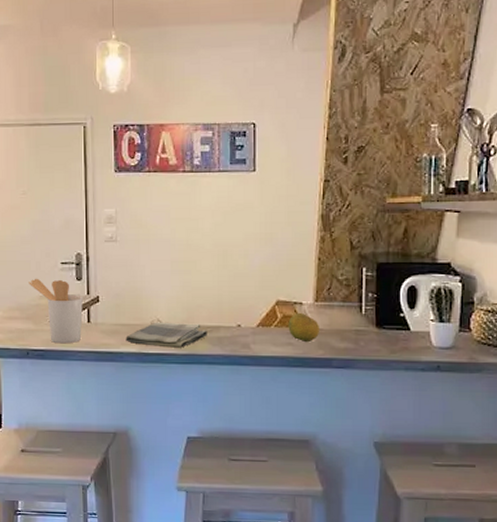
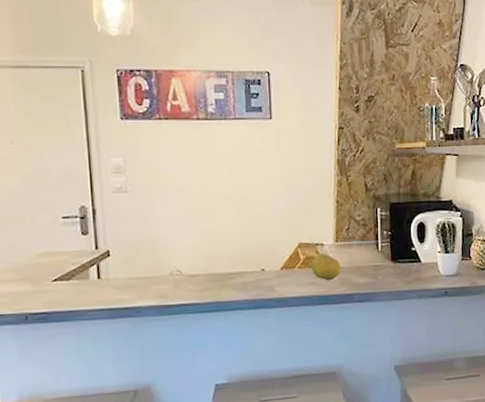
utensil holder: present [29,278,83,344] -> none [23,235,92,304]
dish towel: present [126,322,207,348] -> none [142,271,231,298]

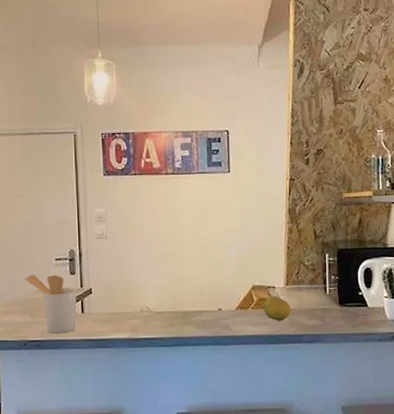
utensil holder: none [23,235,92,304] -> present [25,274,77,334]

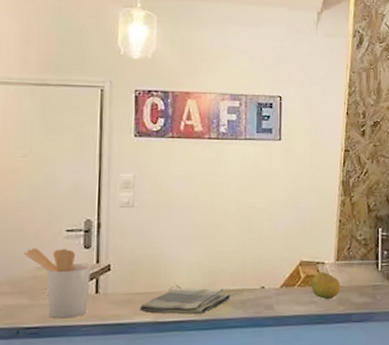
dish towel: none [117,309,192,332] -> present [140,287,230,315]

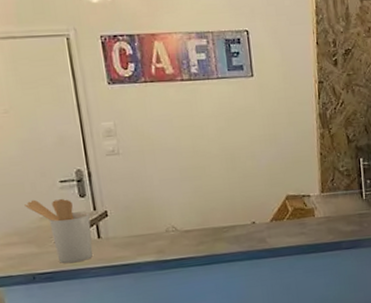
dish towel: present [140,287,230,315] -> none [141,225,224,253]
fruit: present [311,271,341,300] -> none [299,203,329,230]

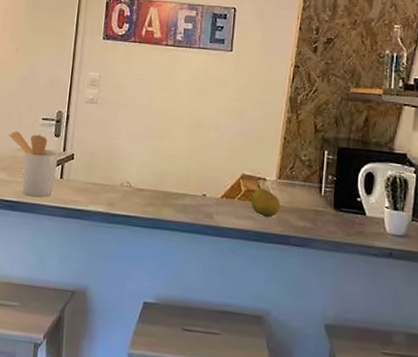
fruit: none [299,203,329,230] -> present [250,187,281,218]

